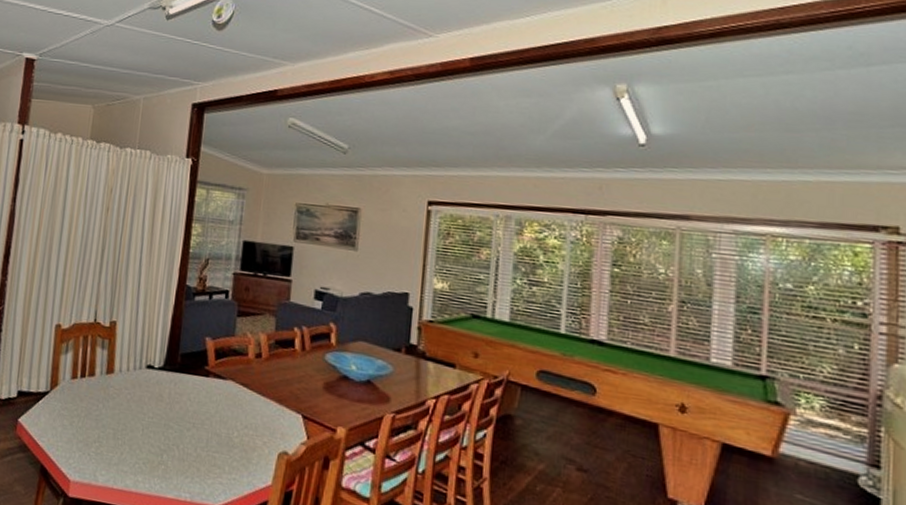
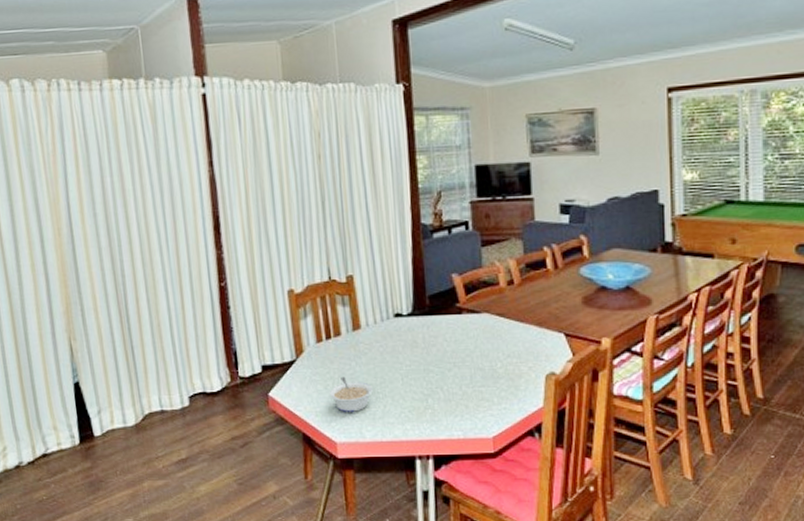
legume: none [72,416,114,454] -> present [329,376,373,412]

